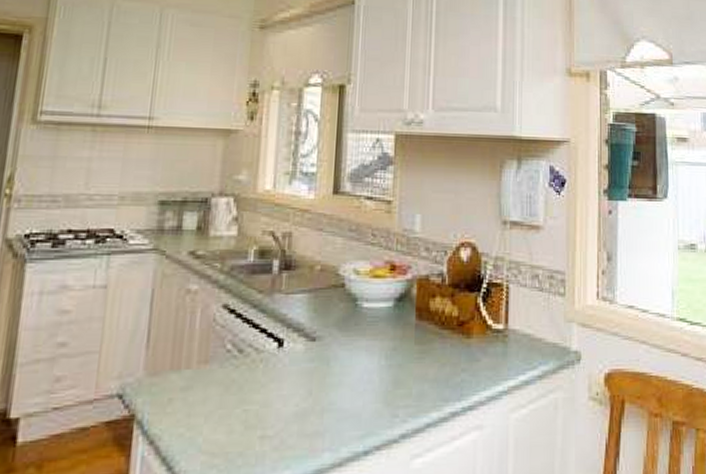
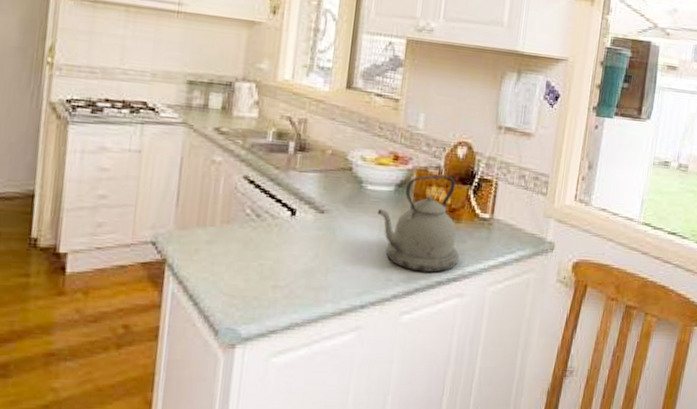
kettle: none [377,283,474,402] -> present [378,174,460,273]

